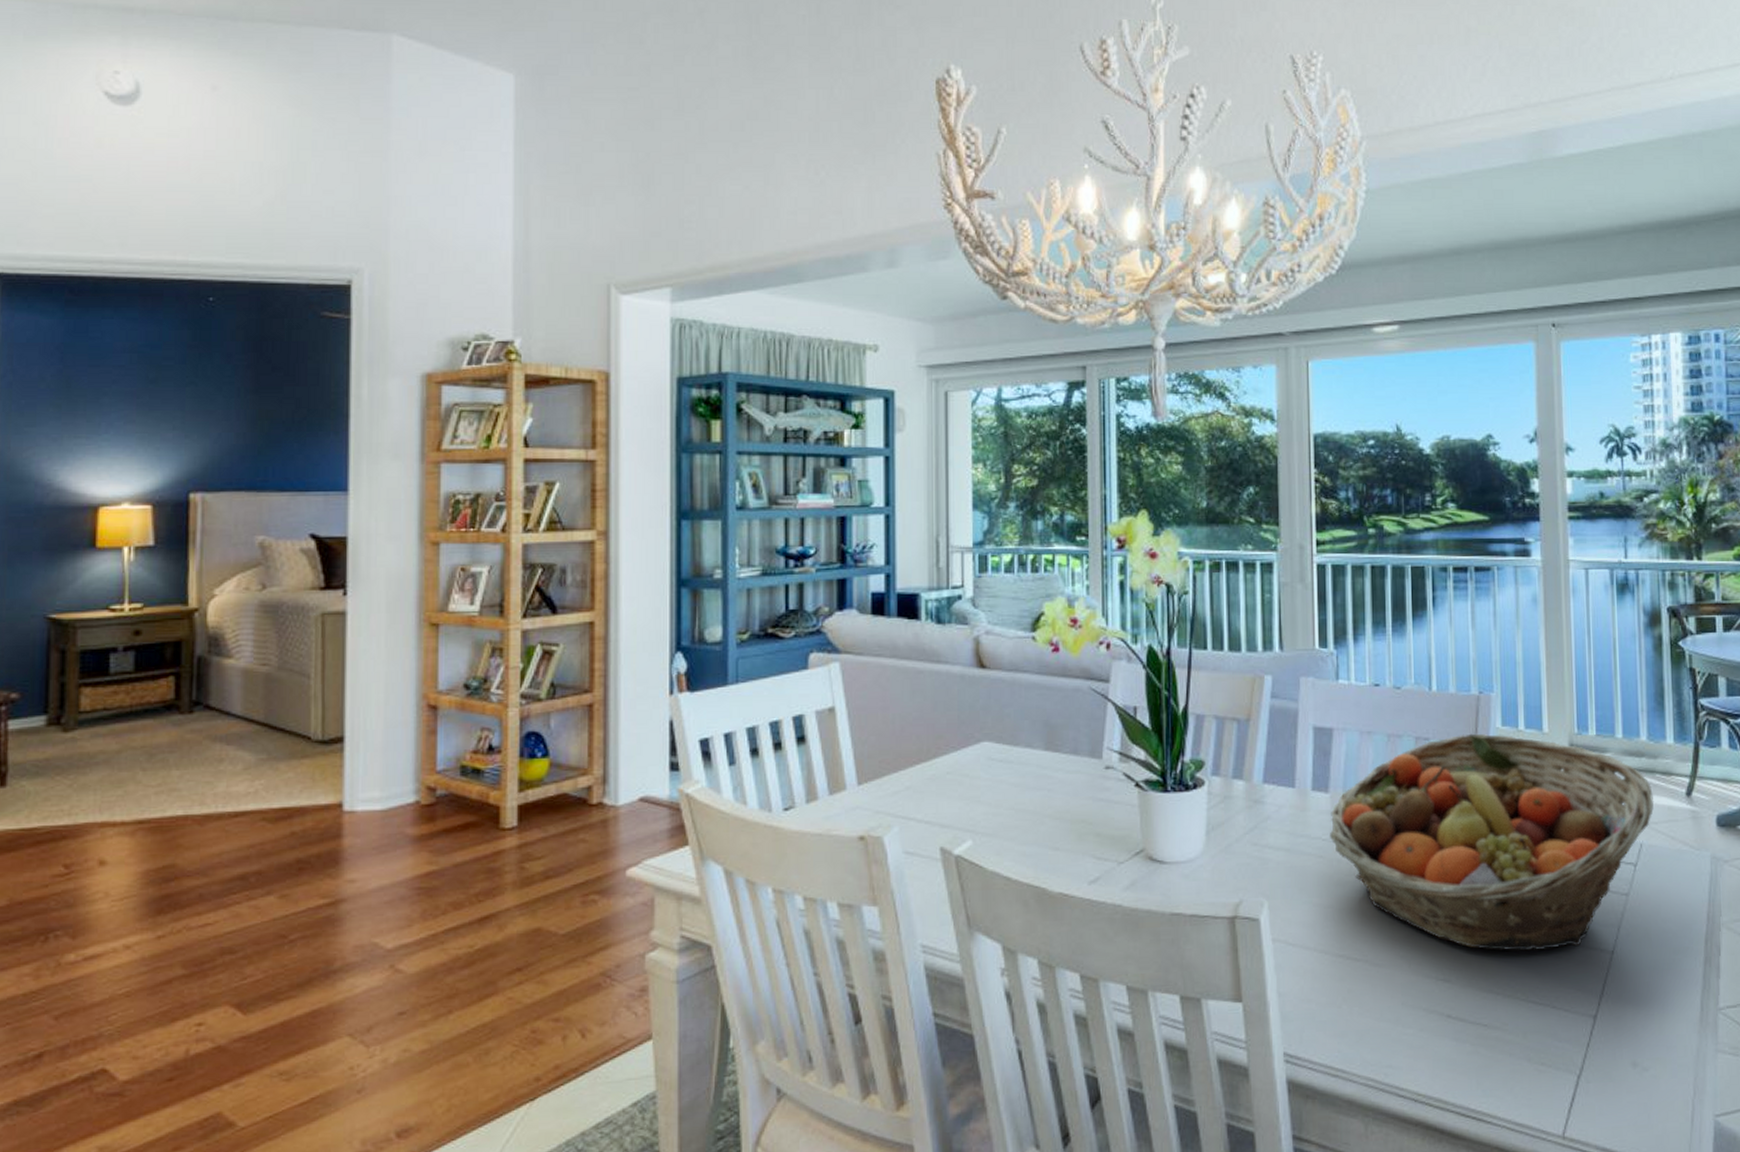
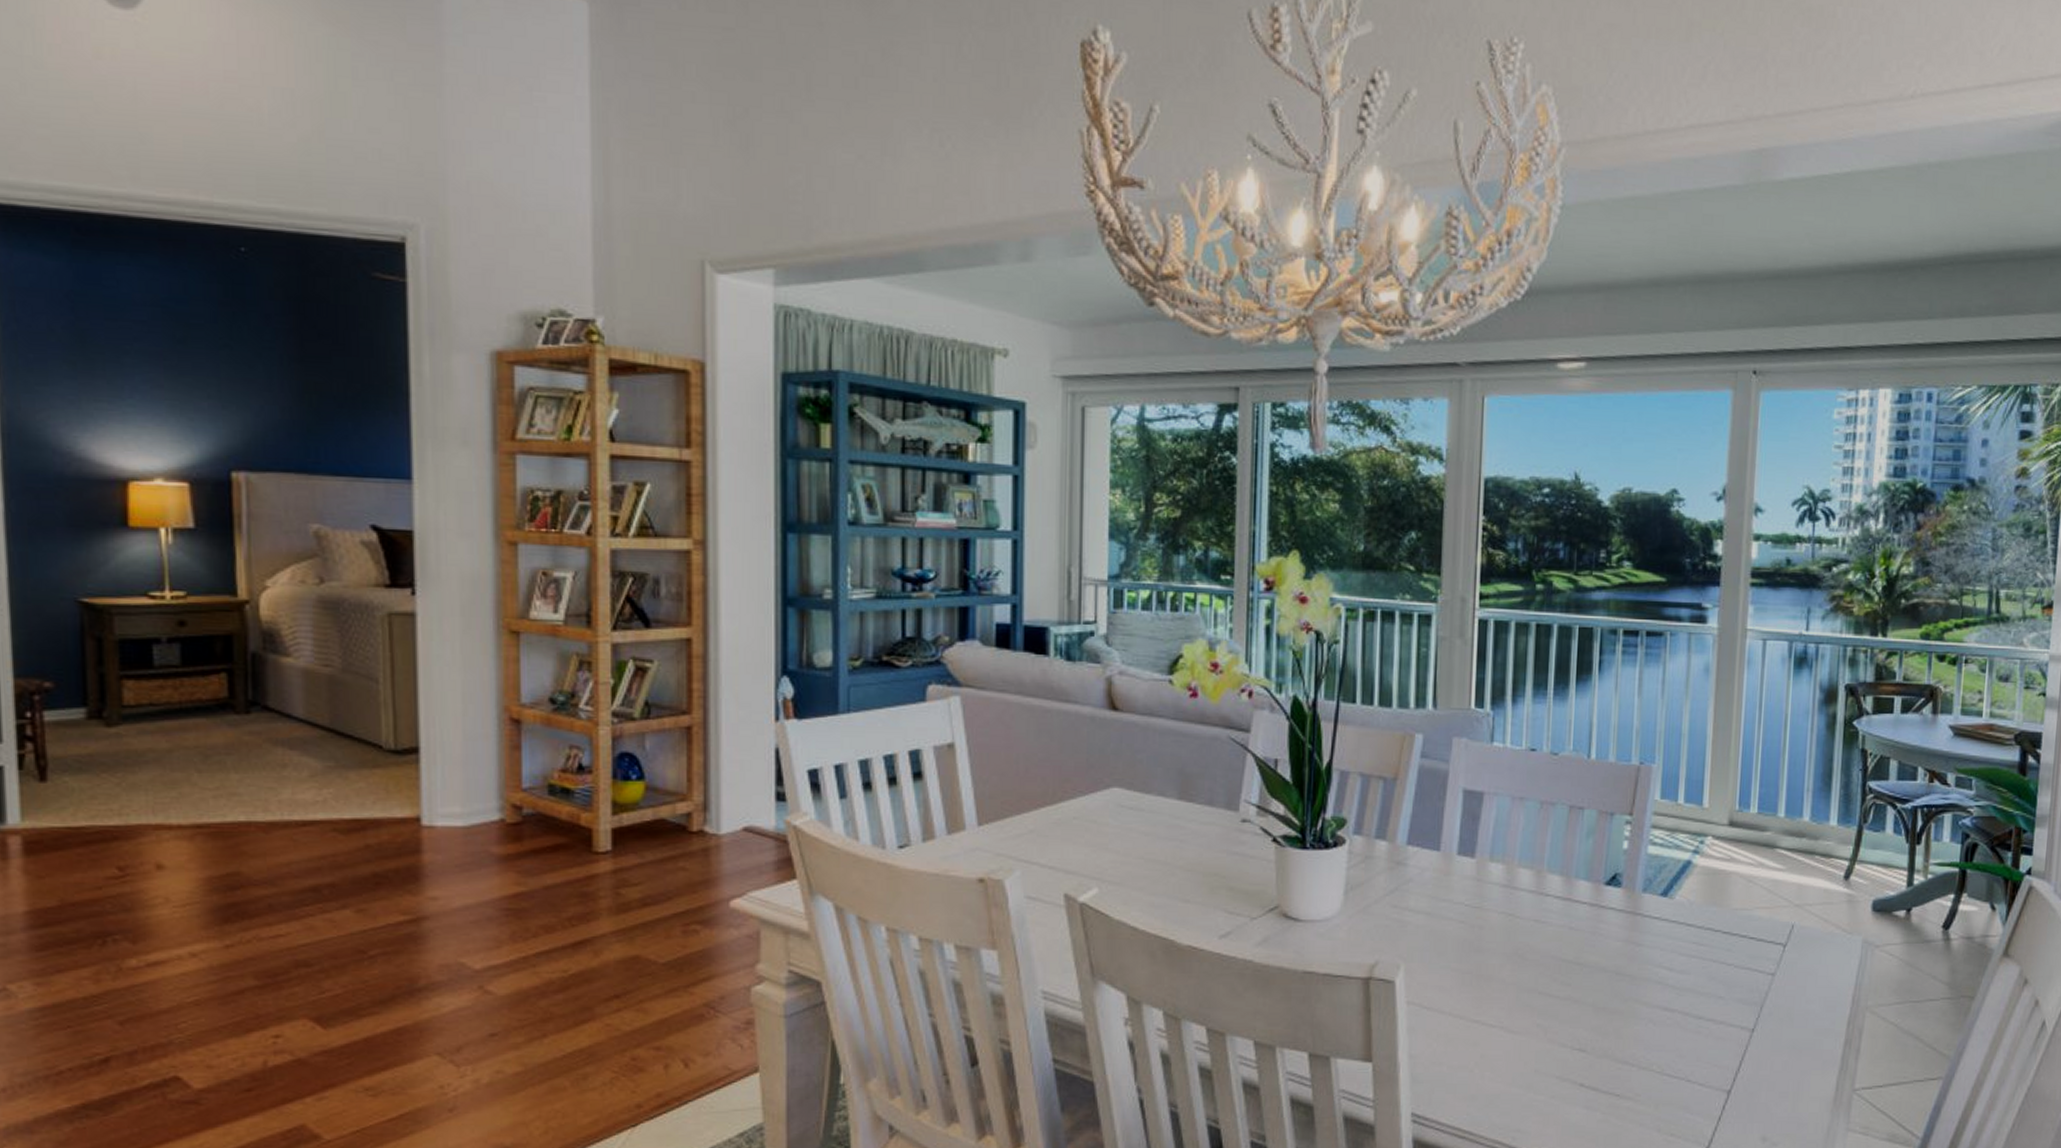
fruit basket: present [1330,733,1655,951] -> none [1473,805,1811,1025]

